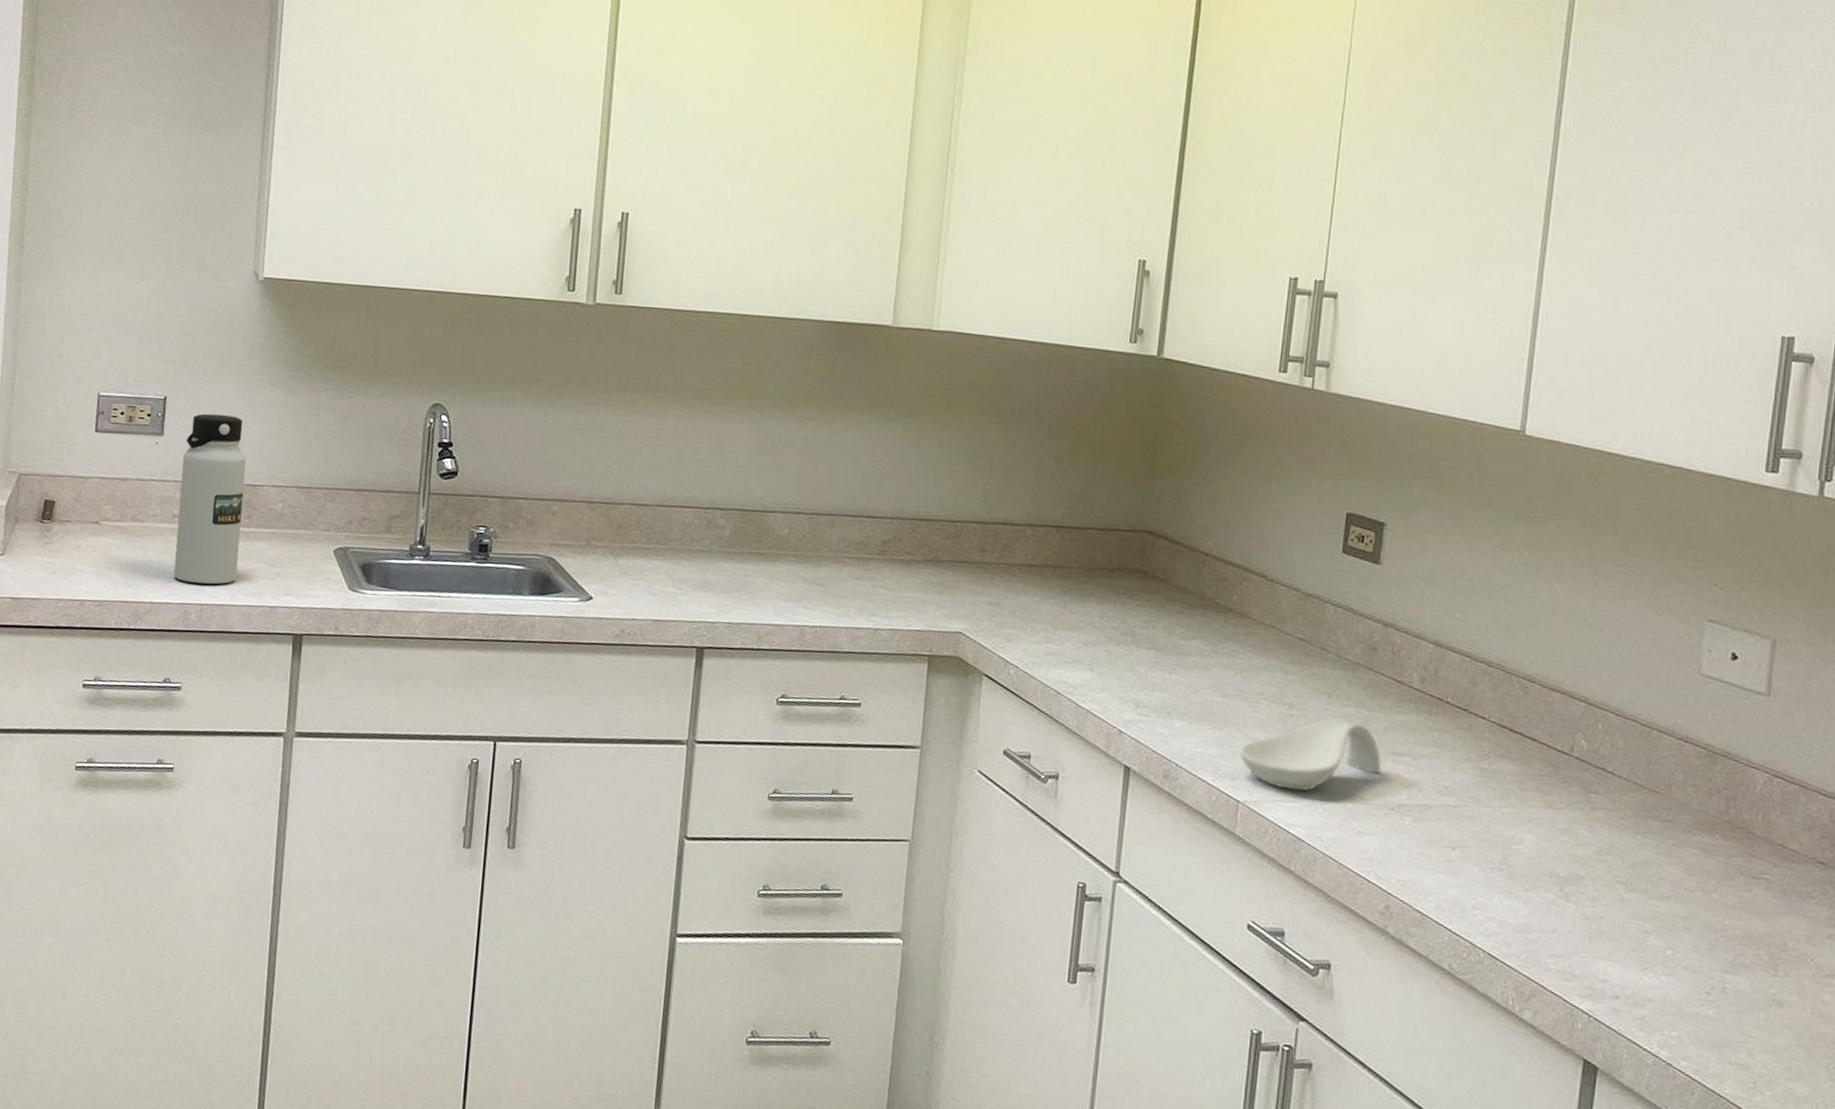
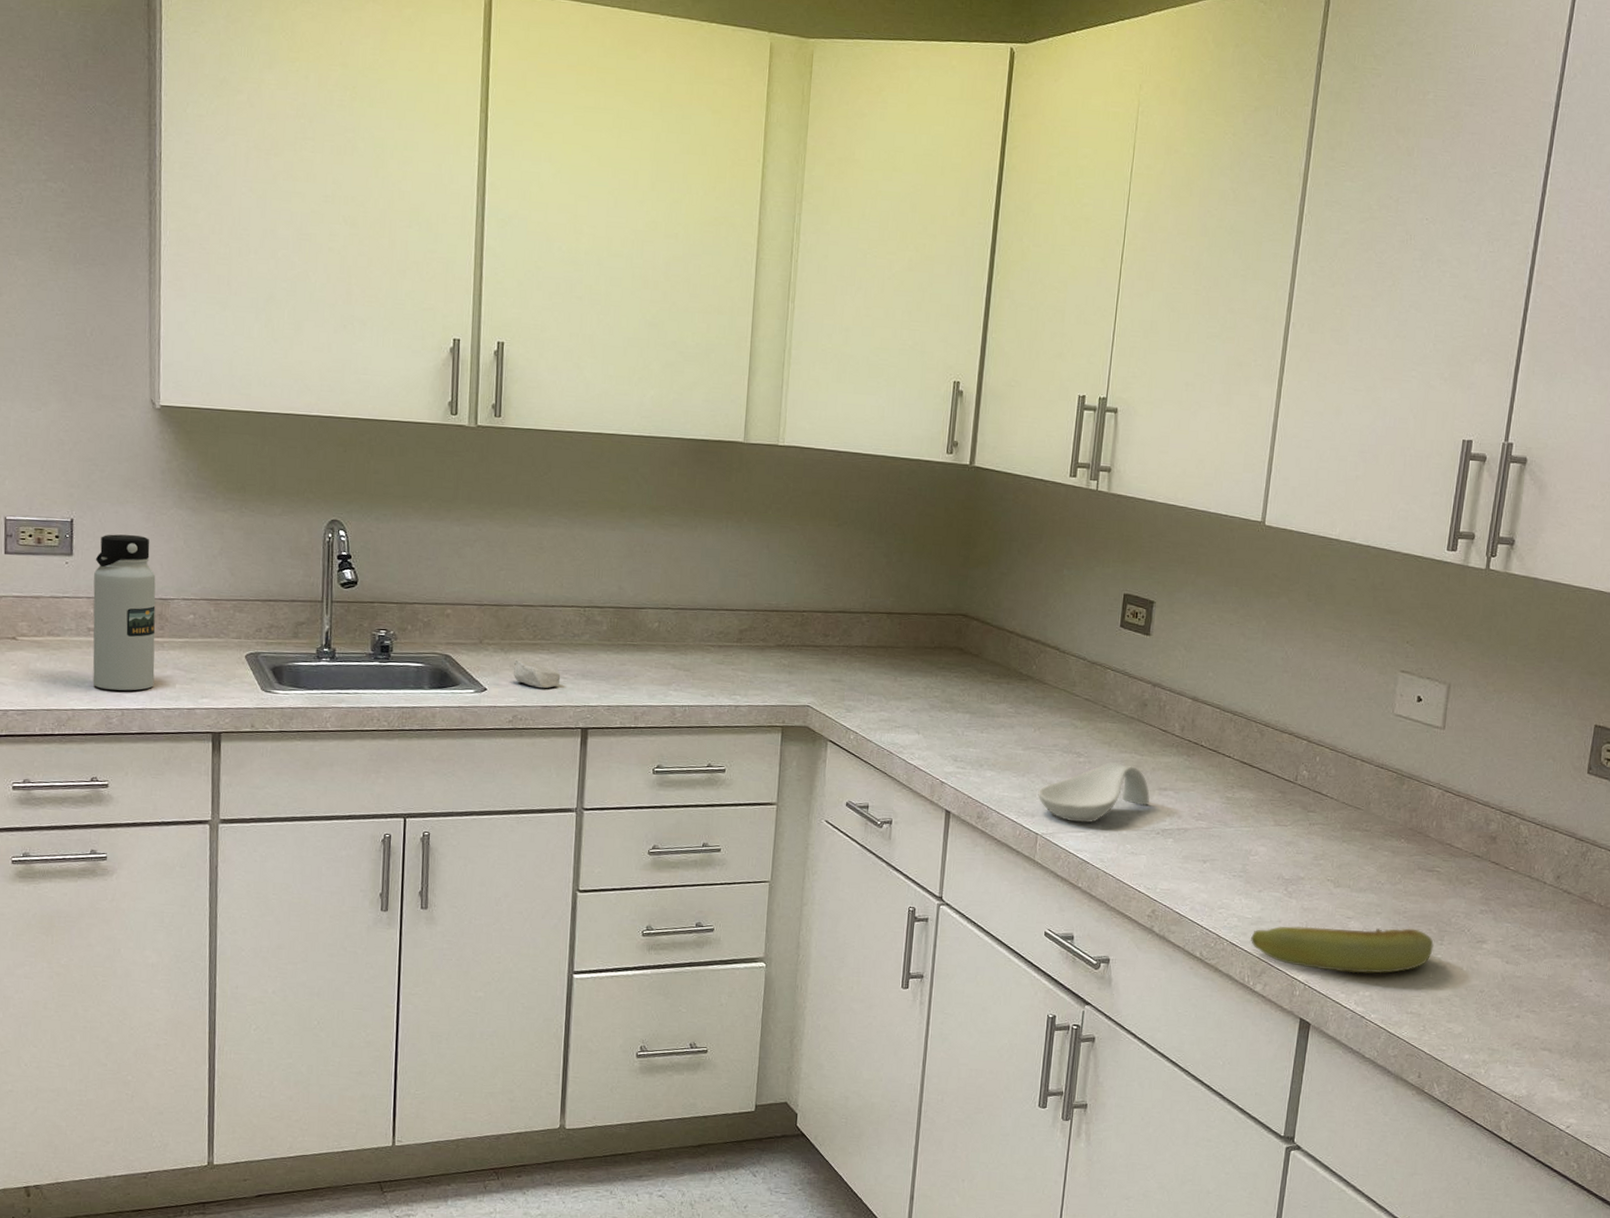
soap bar: none [622,565,676,600] -> present [513,659,561,689]
banana: none [1515,937,1764,1009] -> present [1251,926,1434,974]

